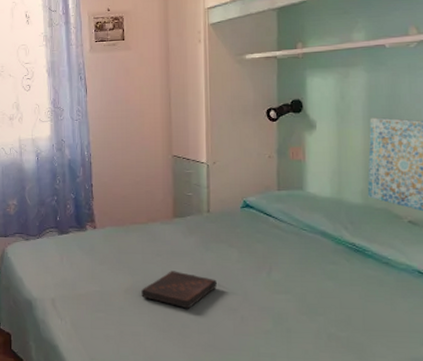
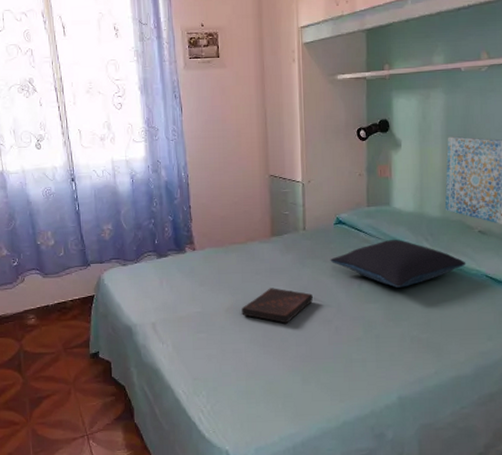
pillow: none [236,227,394,279] -> present [330,240,466,288]

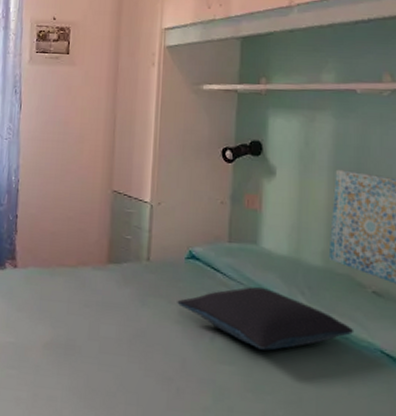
book: present [242,288,313,324] -> none [62,326,152,374]

